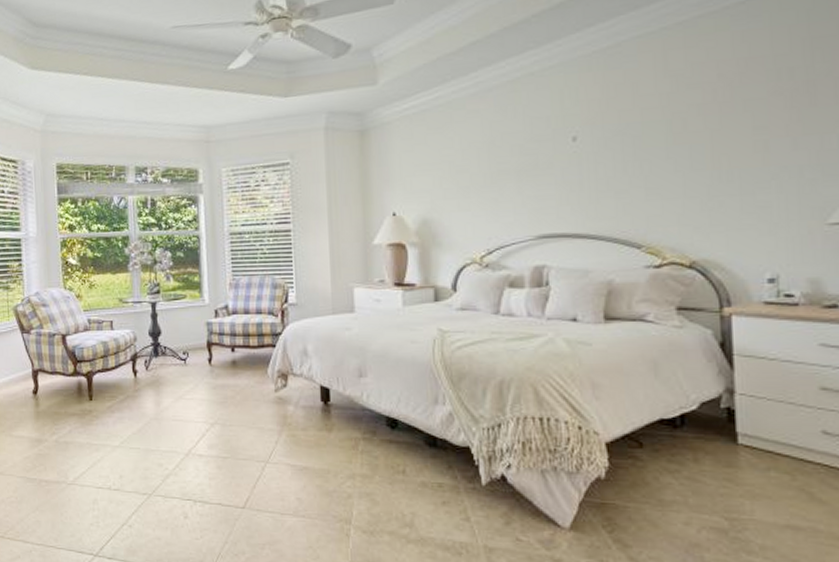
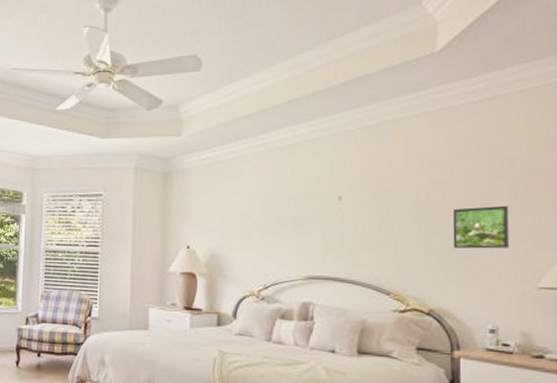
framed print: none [716,127,792,185] -> present [452,205,510,249]

